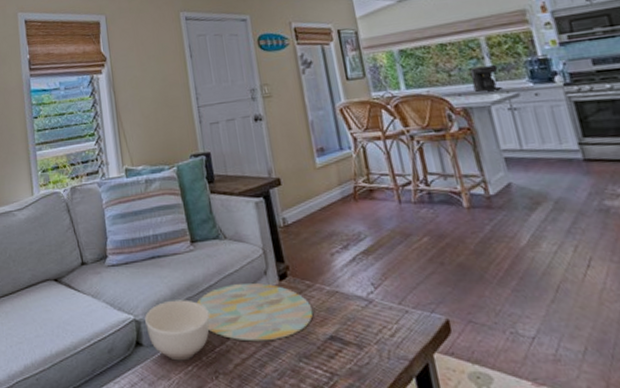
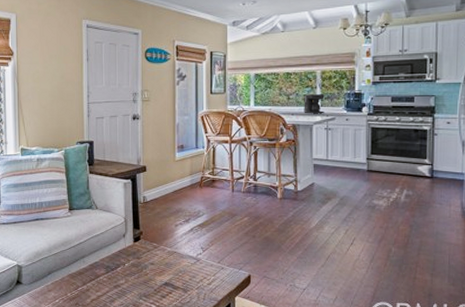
bowl: present [145,300,210,361] -> none [26,252,77,296]
decorative tray: present [196,282,314,342] -> none [68,242,156,284]

